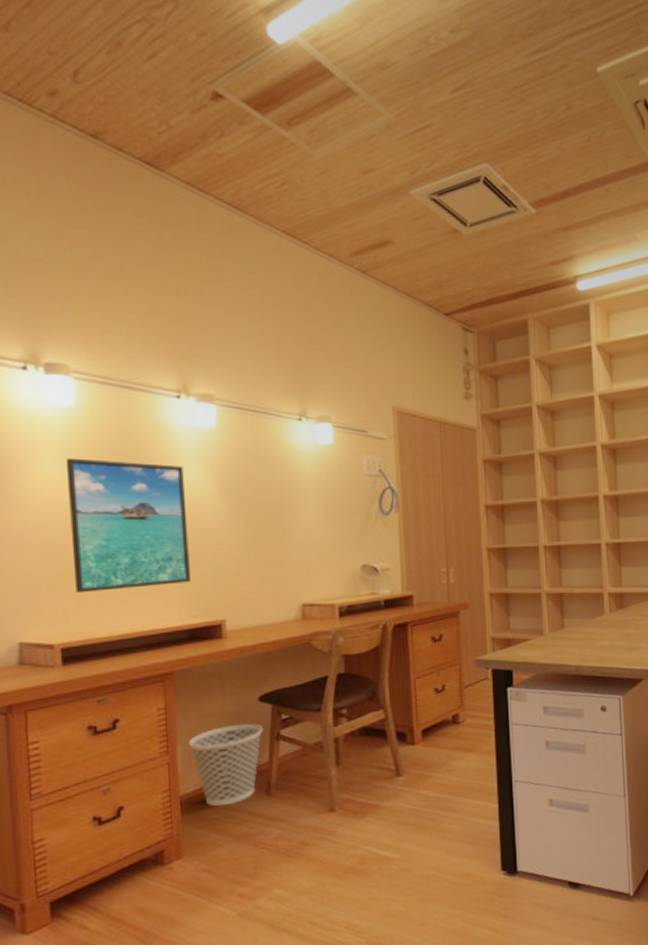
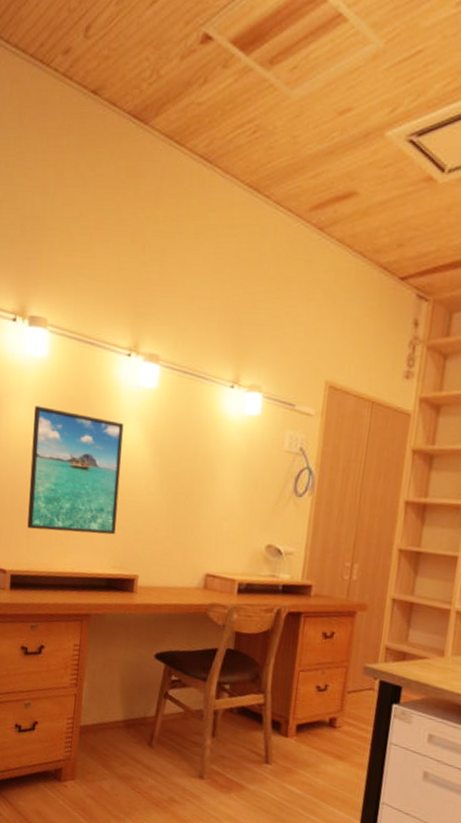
wastebasket: present [188,723,264,807] -> none [93,673,155,746]

